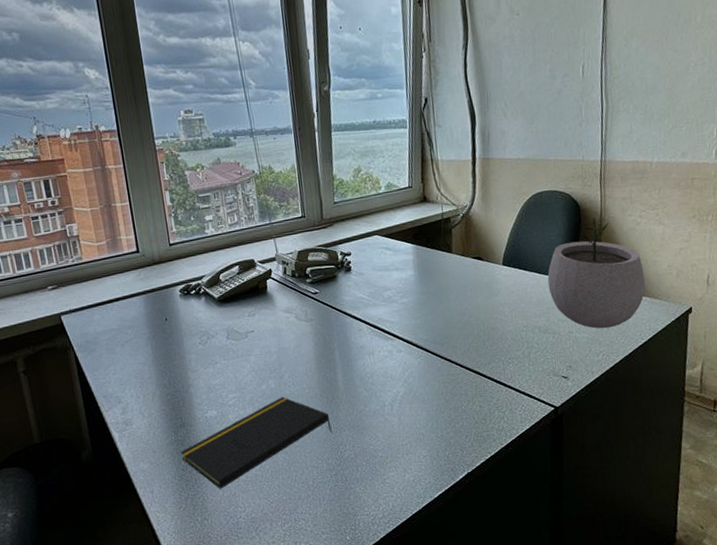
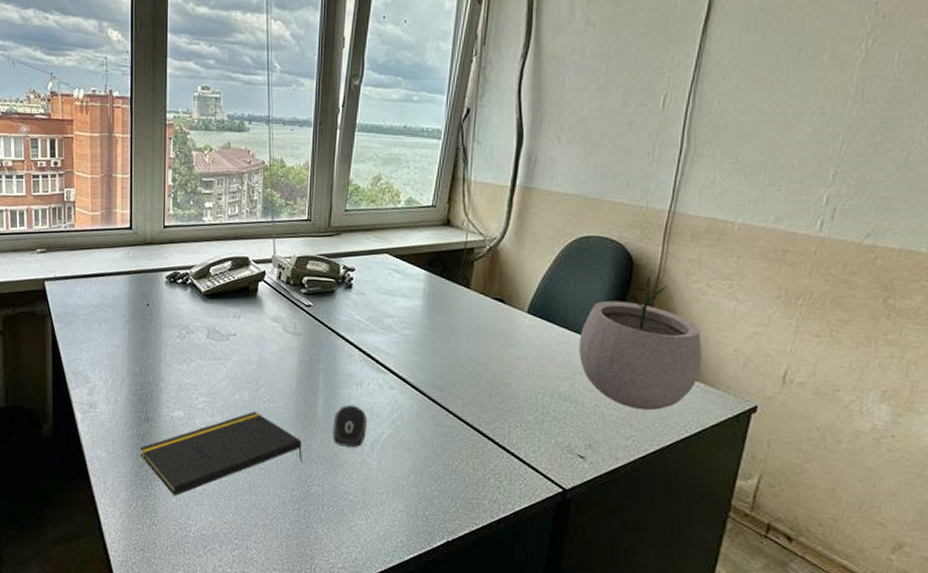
computer mouse: none [354,373,384,411] -> present [333,404,367,447]

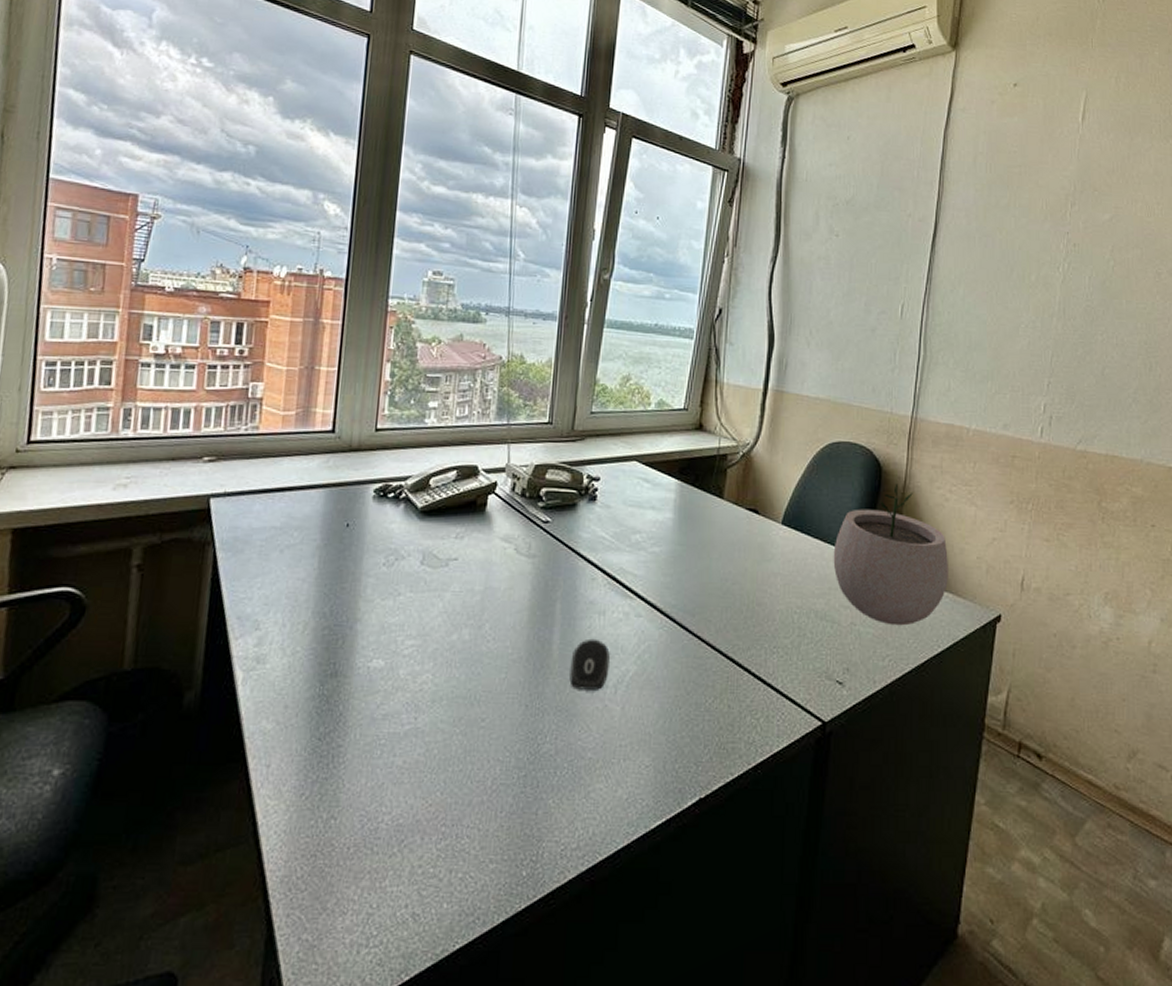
notepad: present [139,411,303,496] -> none [321,654,533,775]

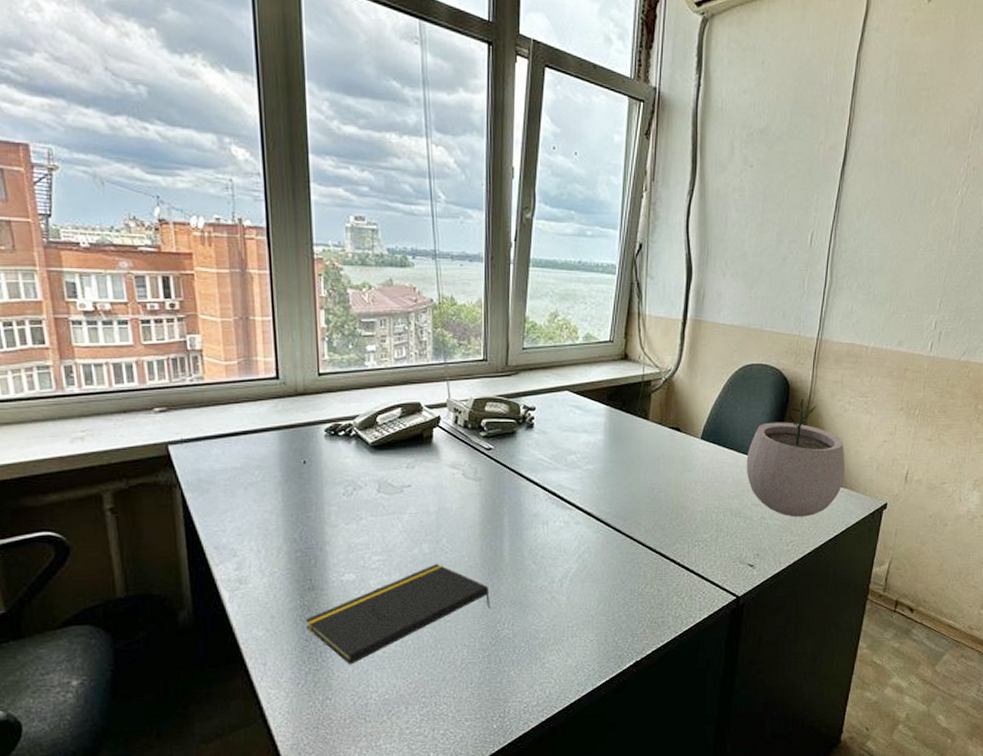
notepad: none [321,654,533,775] -> present [305,564,491,665]
computer mouse: present [569,638,610,690] -> none [521,544,554,586]

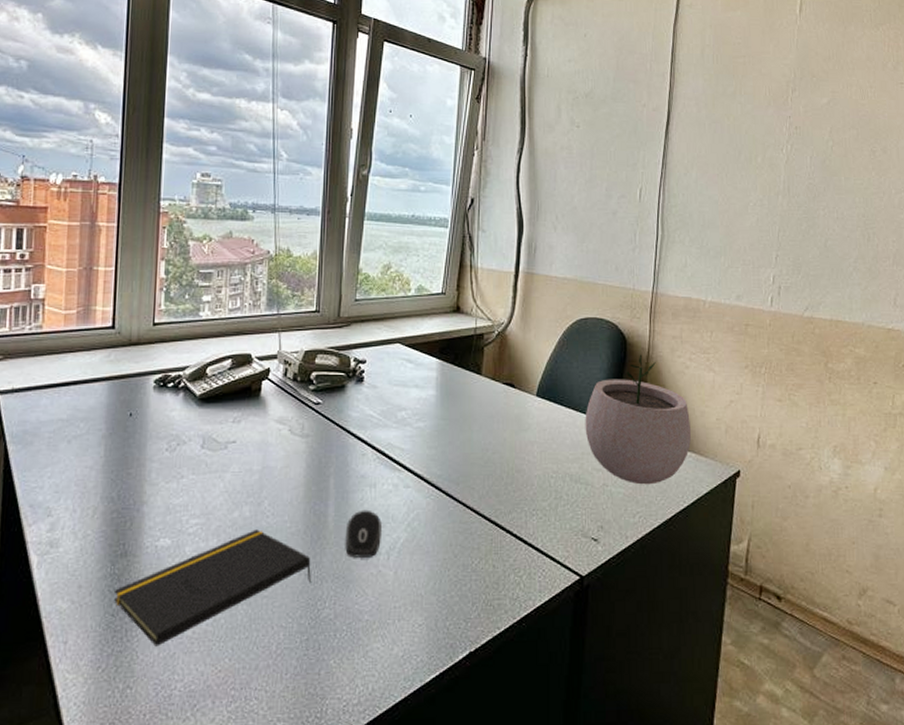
computer mouse: none [521,544,554,586] -> present [345,510,382,558]

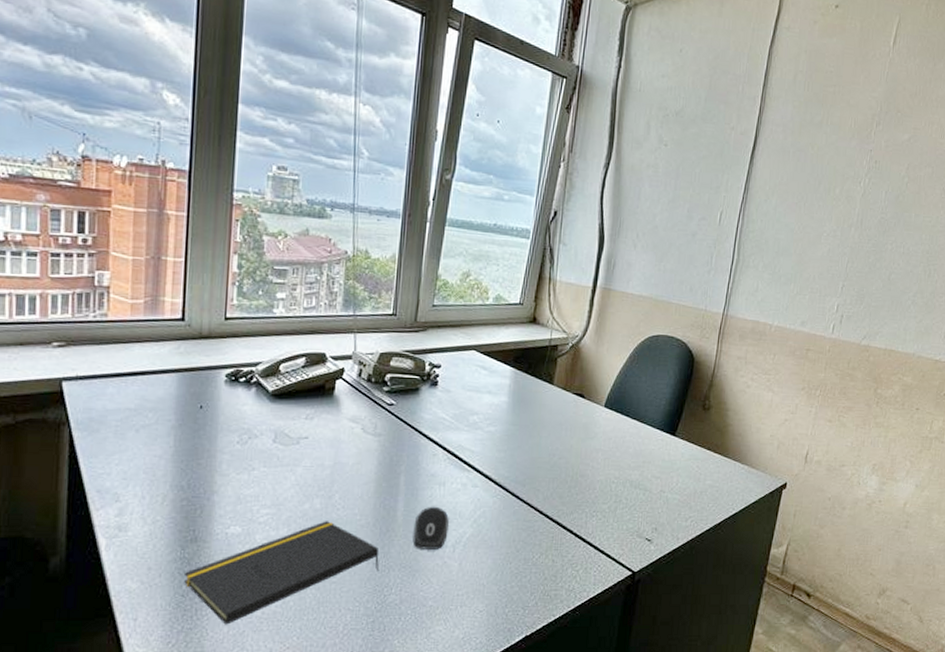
plant pot: present [585,354,691,485] -> none [648,372,746,493]

